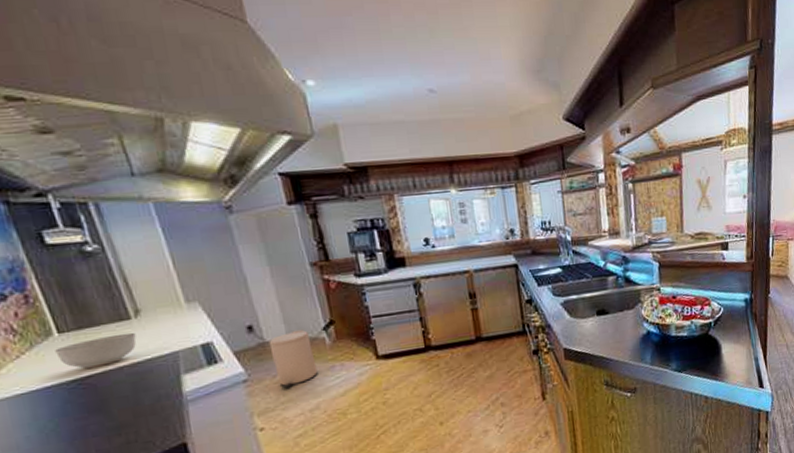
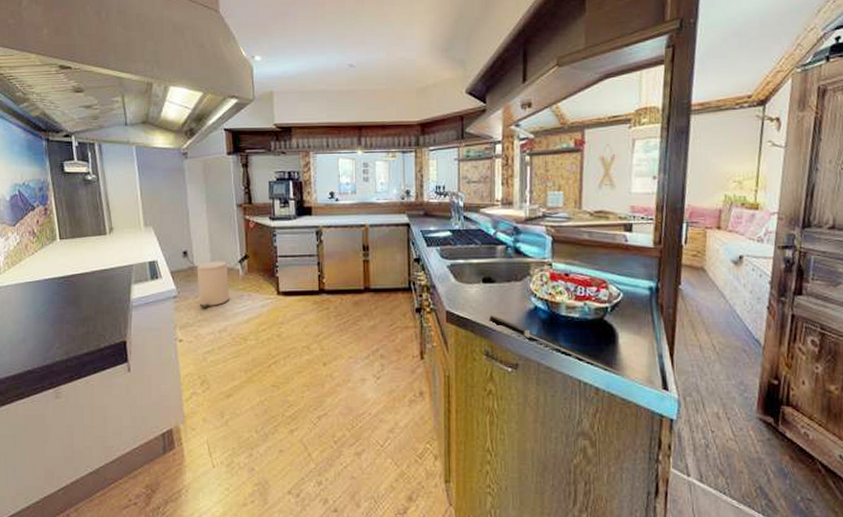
bowl: present [55,332,137,369] -> none [56,245,107,270]
kitchen knife: none [606,345,734,383] -> present [490,315,631,378]

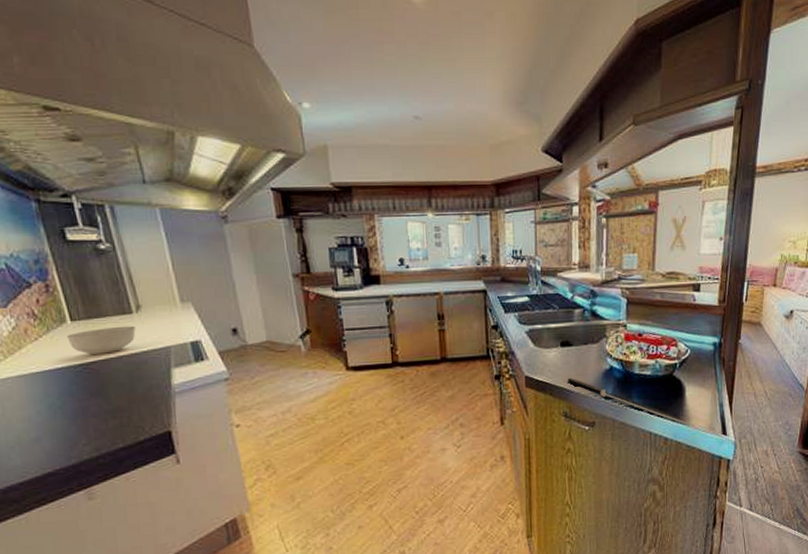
bowl: none [56,245,107,270] -> present [67,325,136,356]
pedal bin: present [197,259,230,309] -> none [250,336,292,390]

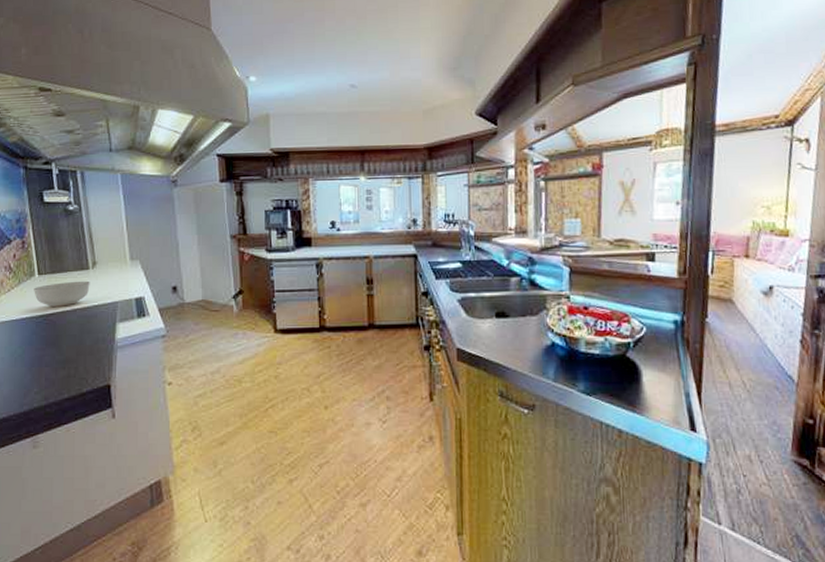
kitchen knife: present [568,377,695,427] -> none [504,352,656,419]

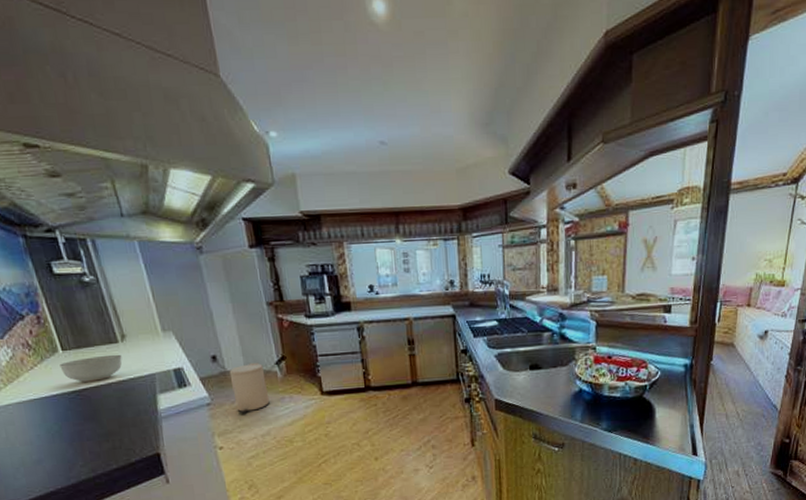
pedal bin: none [187,295,223,349] -> present [229,362,270,414]

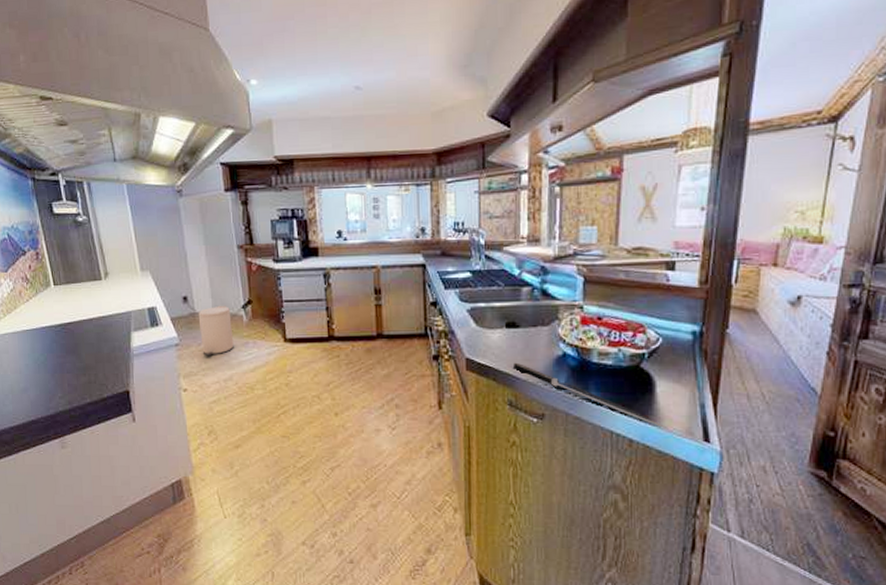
bowl: present [60,354,123,383] -> none [51,291,104,317]
kitchen knife: none [537,400,665,448] -> present [513,362,669,430]

